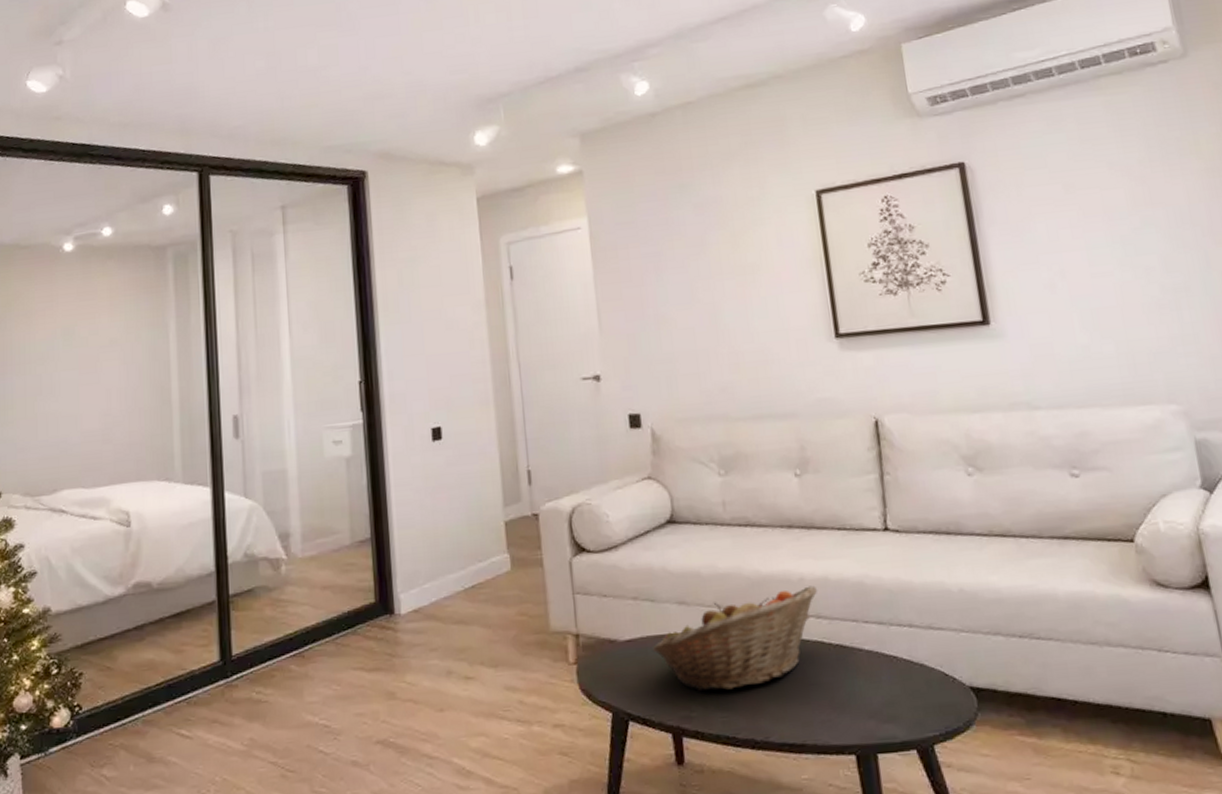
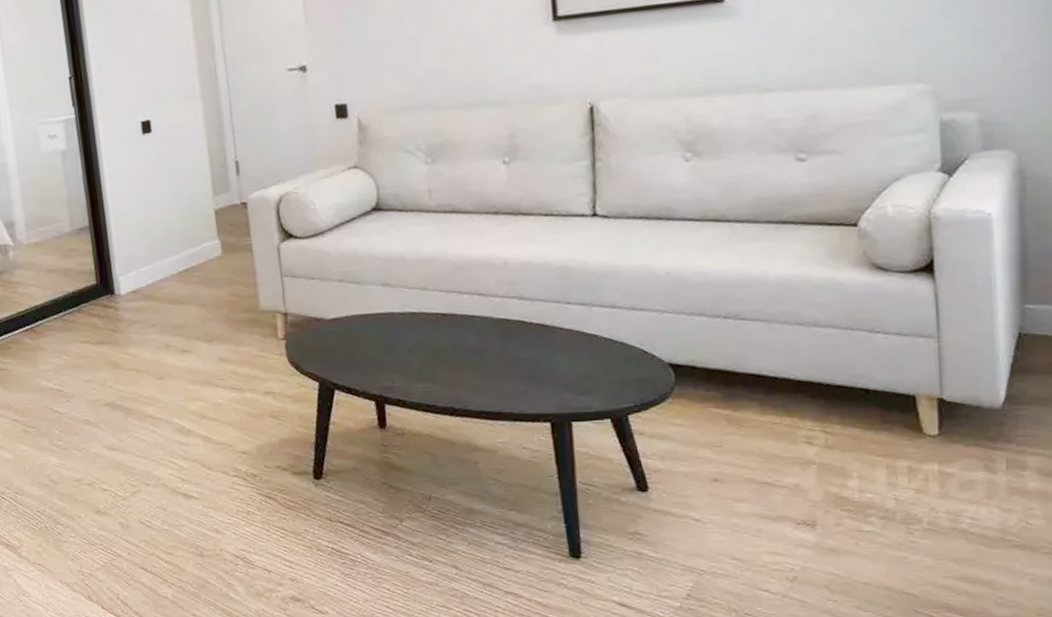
fruit basket: present [652,585,818,692] -> none [357,269,522,365]

